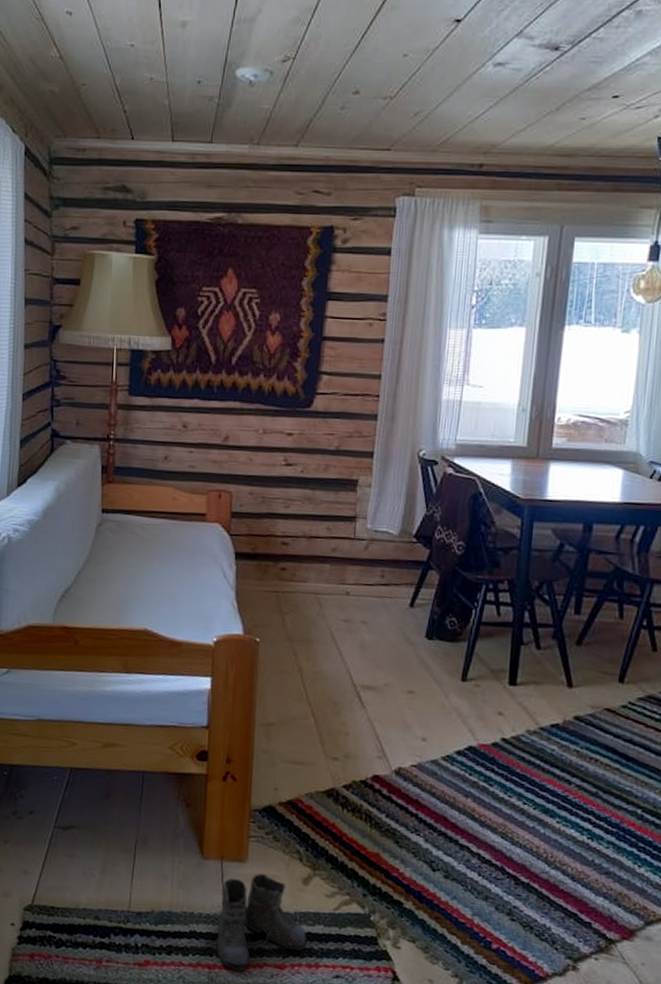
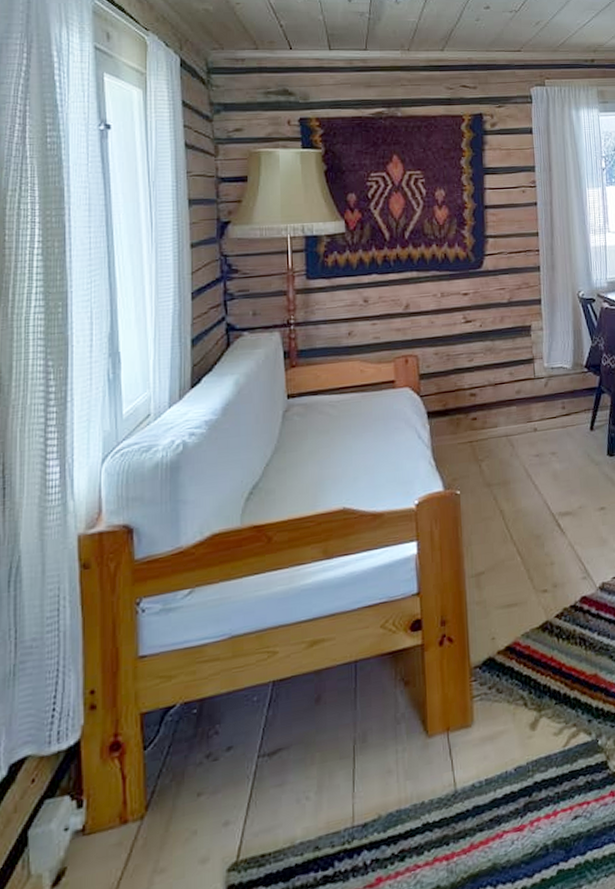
boots: present [200,873,307,971] -> none [434,731,543,852]

